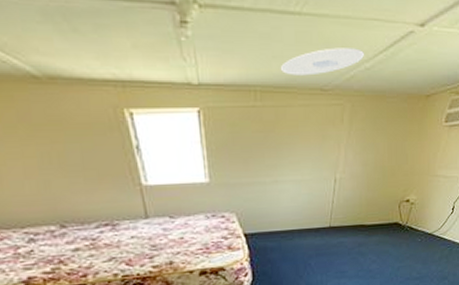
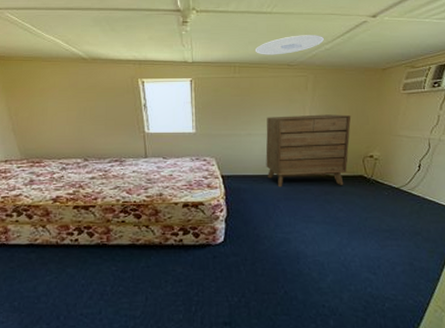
dresser: none [295,153,390,243] -> present [265,114,352,188]

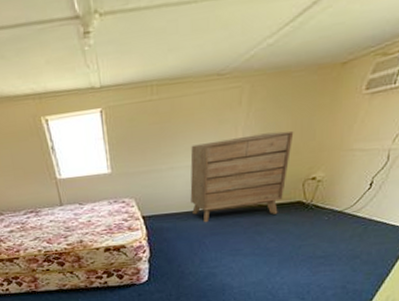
ceiling light: present [254,35,325,55] -> none [175,25,268,65]

